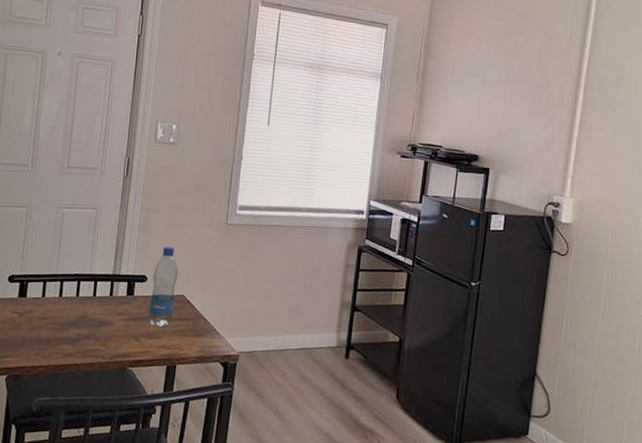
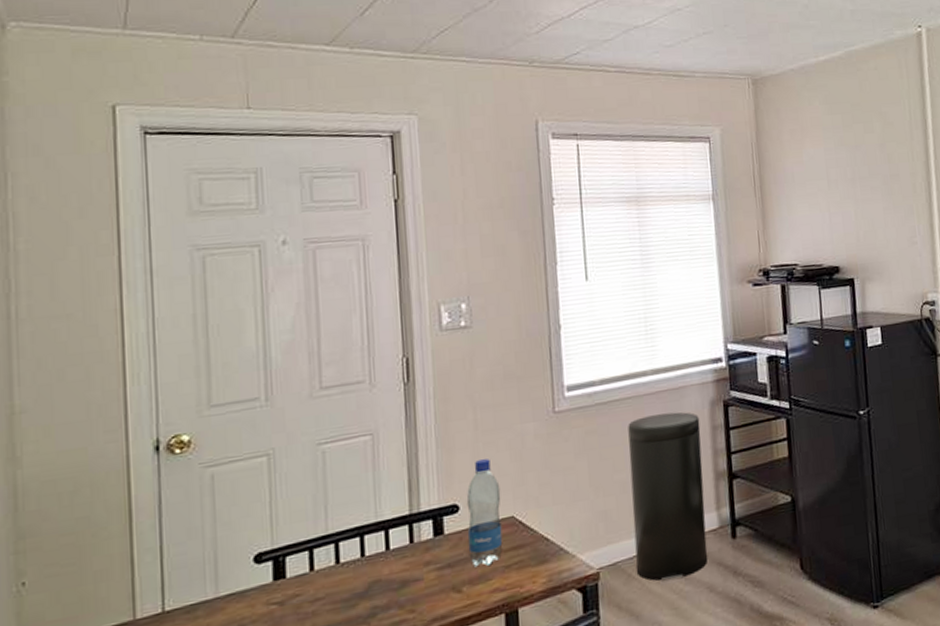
pedal bin: none [266,244,337,378] -> present [628,412,708,582]

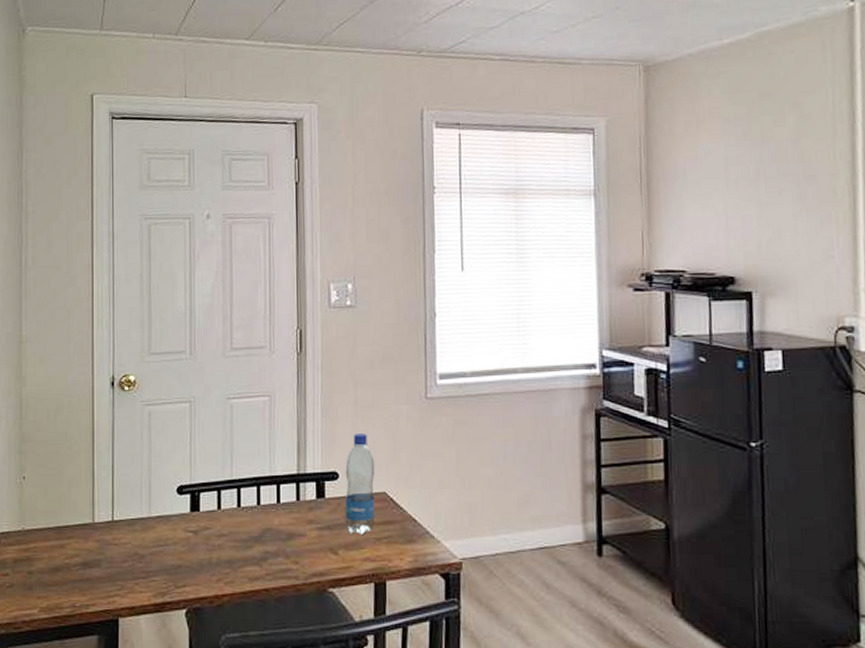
pedal bin: present [628,412,708,582] -> none [495,414,571,587]

